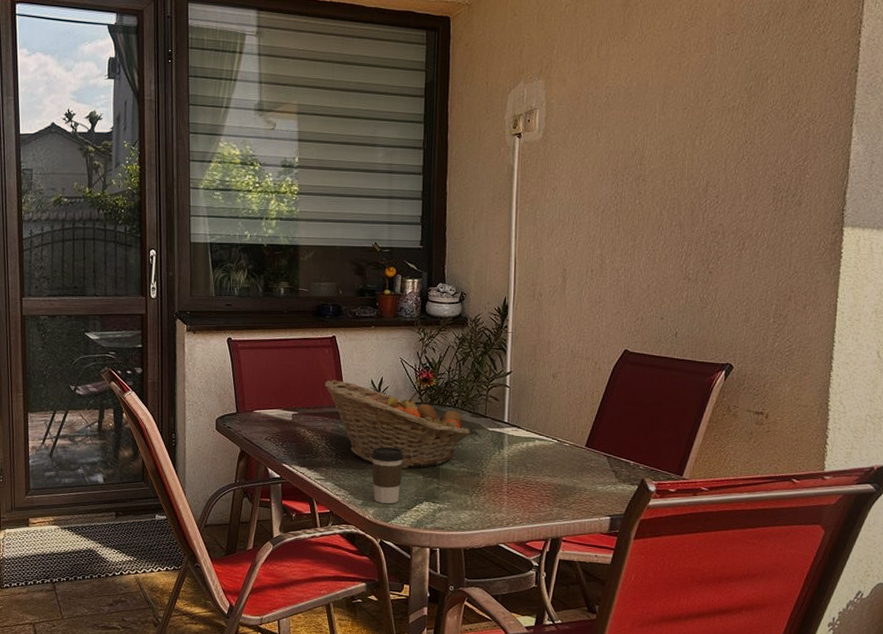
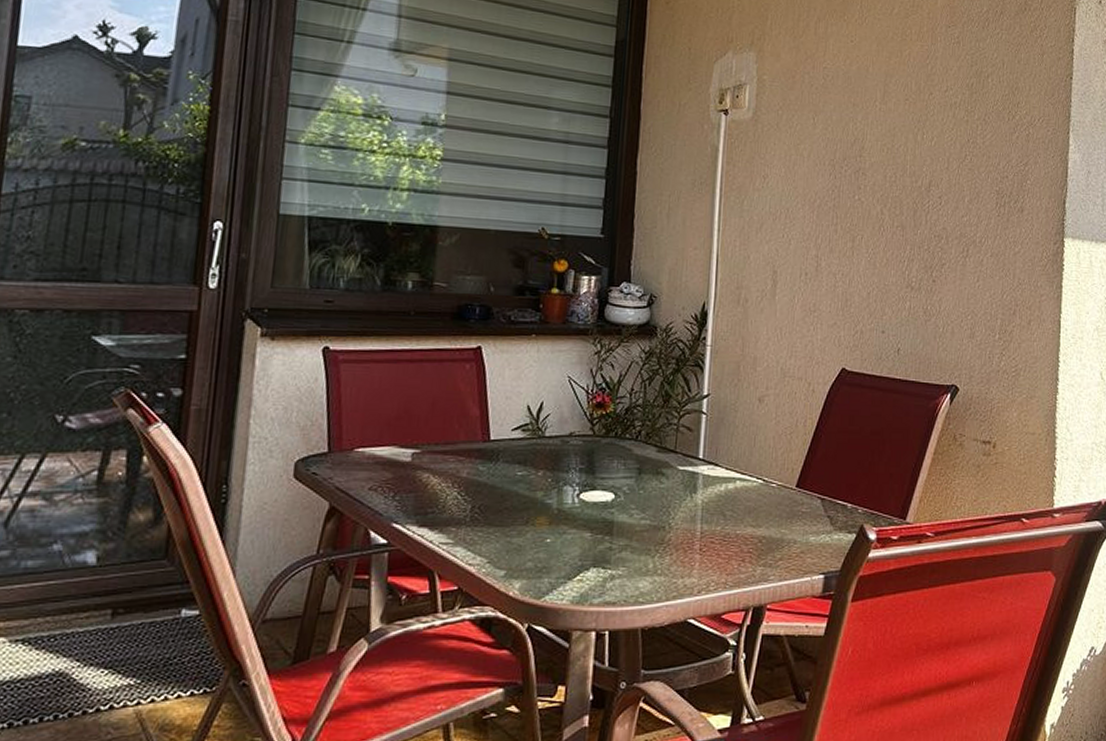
fruit basket: present [325,380,470,469] -> none [462,405,656,524]
coffee cup: present [371,446,405,504] -> none [521,495,568,573]

